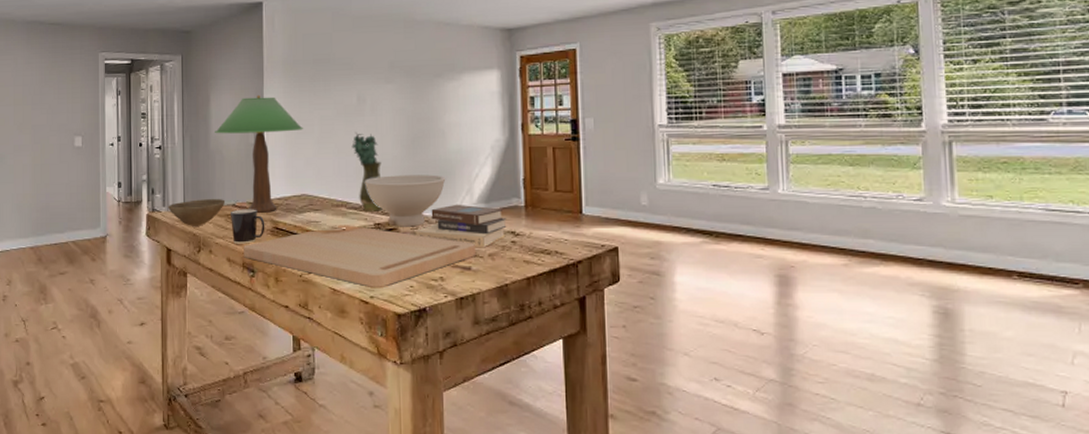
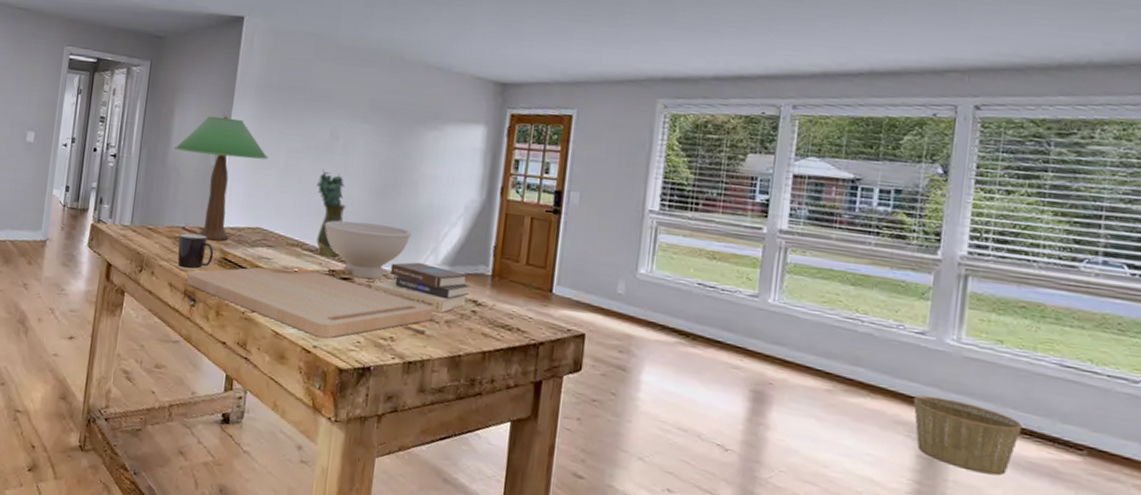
bowl: present [167,199,226,226] -> none [114,216,176,245]
basket: none [921,255,1023,319] -> present [913,395,1023,475]

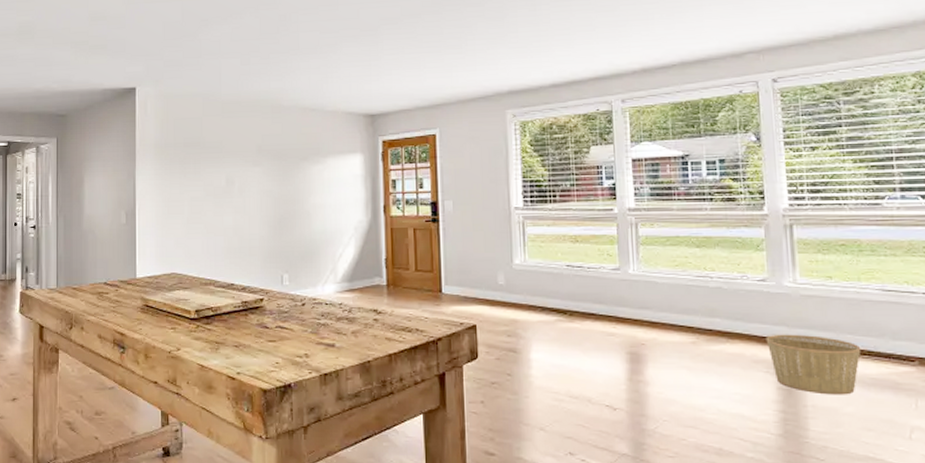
table lamp: present [174,115,269,242] -> none [88,176,175,291]
mug: present [177,233,214,272] -> none [101,287,136,322]
cutting board: present [186,265,434,339] -> none [114,303,340,364]
vase: present [316,169,346,258] -> none [220,212,250,290]
bowl: present [325,220,412,280] -> none [233,254,311,305]
books: present [371,262,470,314] -> none [282,283,370,326]

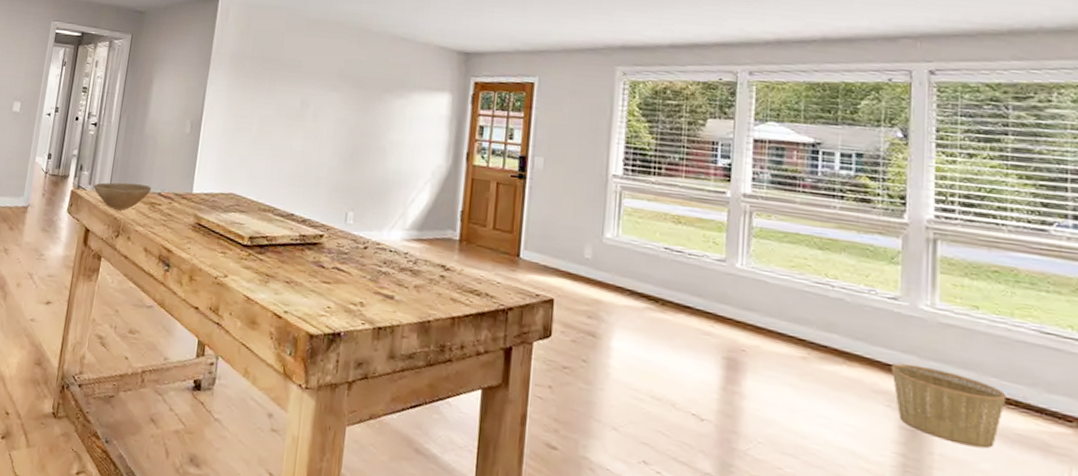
bowl: none [40,277,97,304] -> present [93,182,152,211]

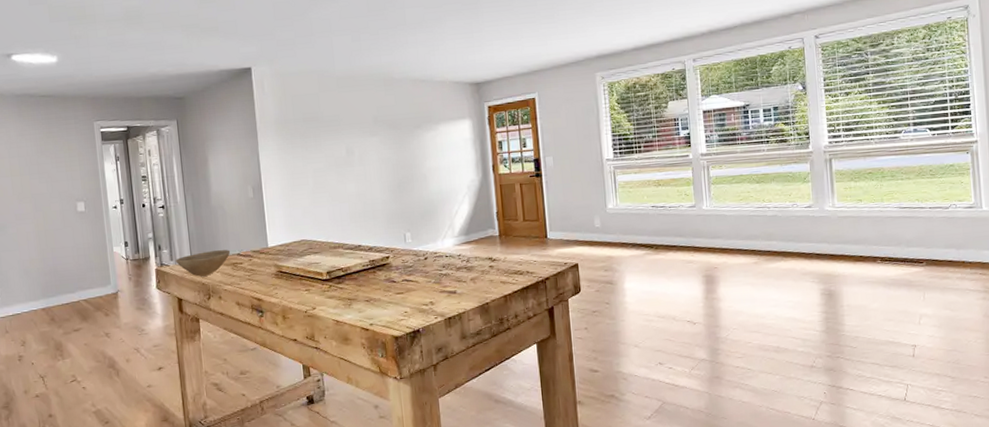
basket: present [891,363,1007,448] -> none [811,248,884,296]

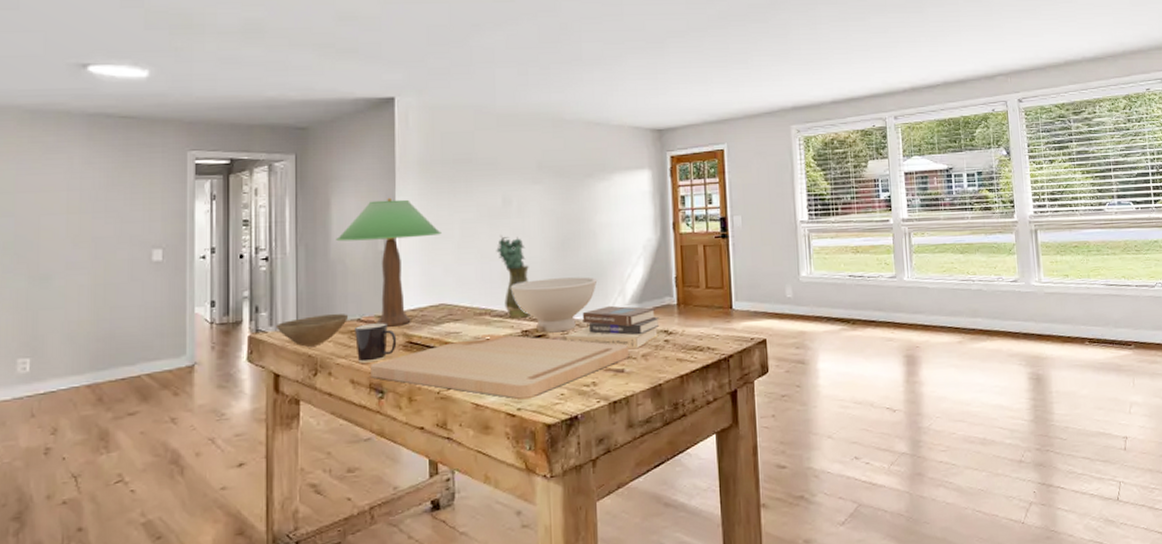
table lamp: none [215,153,299,260] -> present [336,197,443,327]
mug: none [235,256,270,290] -> present [354,323,397,364]
cutting board: none [251,263,460,316] -> present [370,334,630,399]
vase: none [344,181,376,251] -> present [496,235,530,319]
bowl: none [358,214,430,262] -> present [511,276,598,333]
books: none [406,237,485,274] -> present [566,305,660,350]

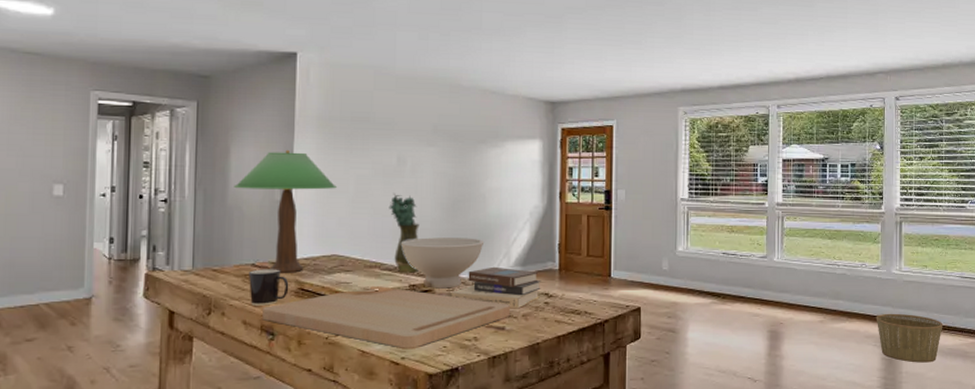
bowl: present [275,314,349,347] -> none [172,258,244,287]
basket: none [1018,328,1092,381] -> present [876,313,943,363]

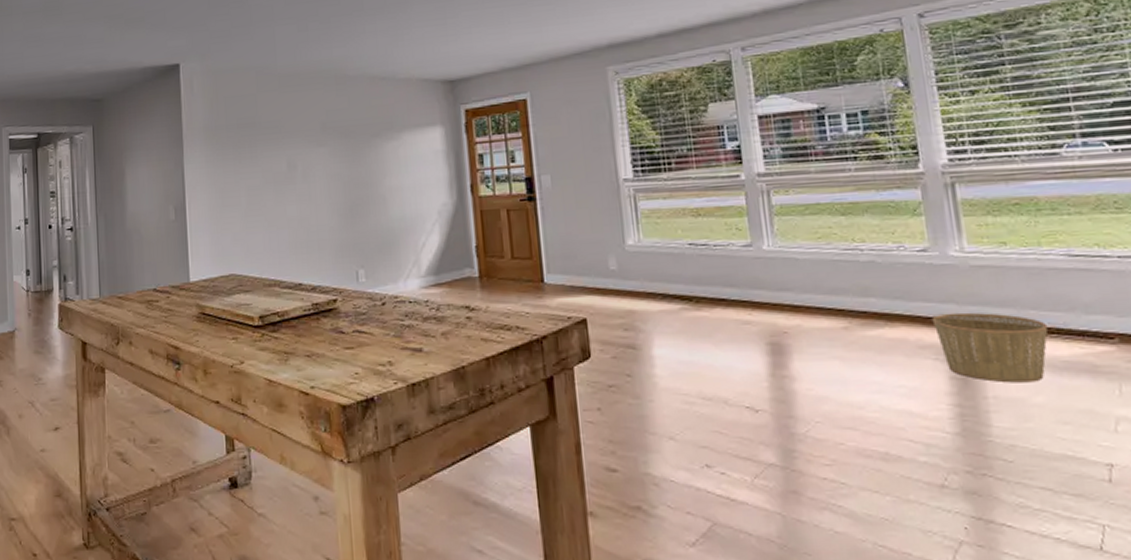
table lamp: present [234,149,338,273] -> none [131,165,230,297]
mug: present [248,269,289,307] -> none [150,293,191,335]
cutting board: present [262,286,511,348] -> none [167,306,428,376]
vase: present [389,192,420,273] -> none [283,201,320,291]
bowl: present [401,237,485,289] -> none [299,246,390,307]
books: present [452,266,541,309] -> none [359,277,460,327]

